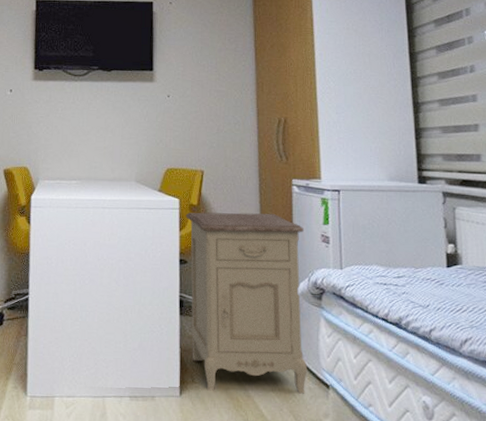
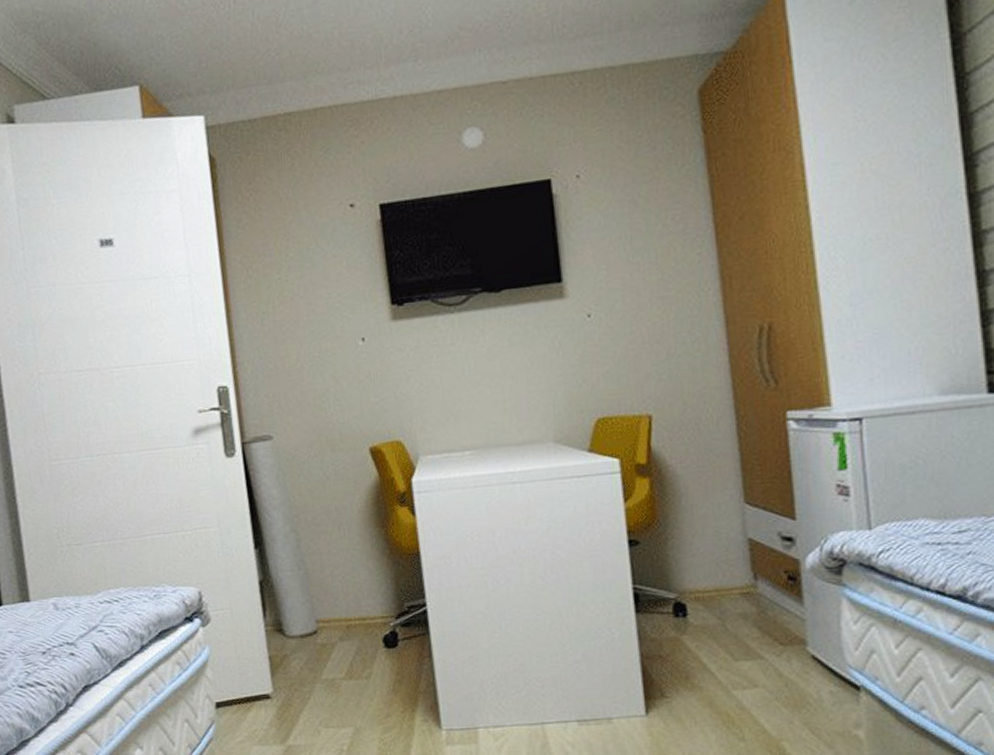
nightstand: present [185,212,308,394] -> none [631,462,827,706]

